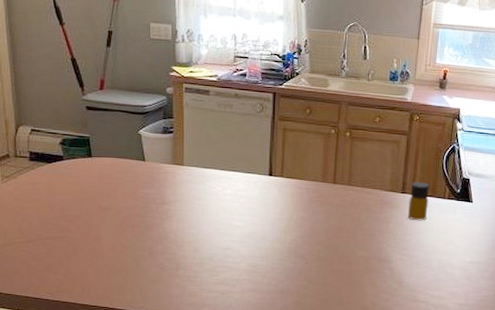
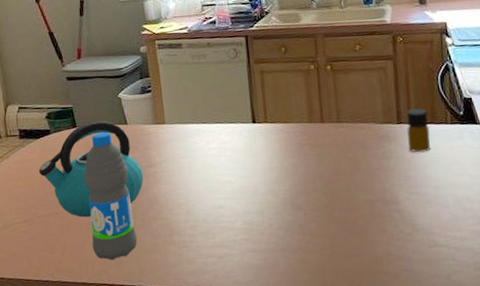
kettle: none [47,153,155,244] -> present [38,120,143,218]
water bottle: none [95,165,143,287] -> present [84,132,137,261]

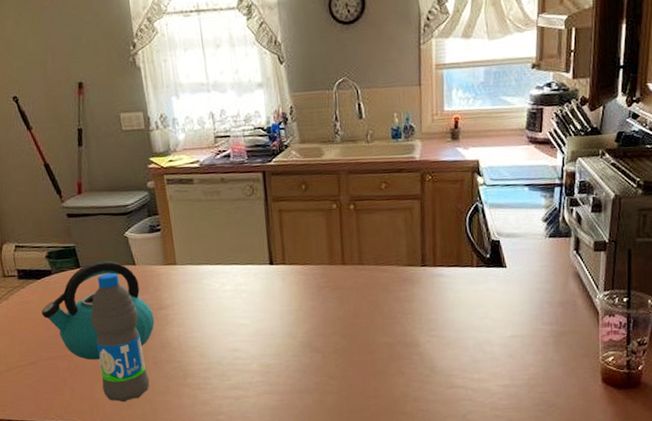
bottle: present [406,108,431,153] -> none [431,251,455,296]

